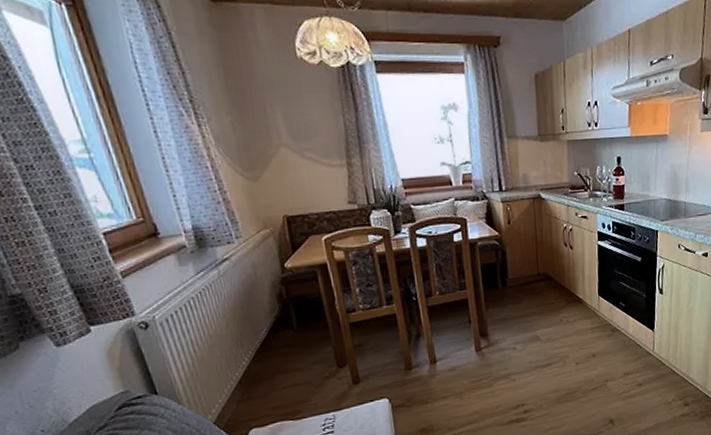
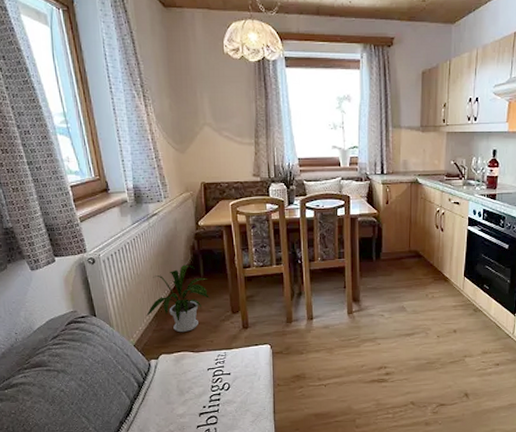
house plant: none [227,316,307,399] -> present [146,264,209,333]

